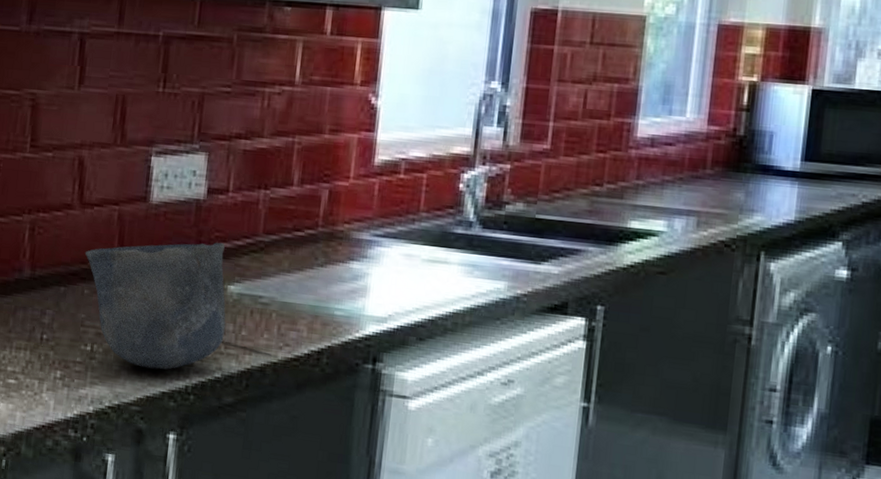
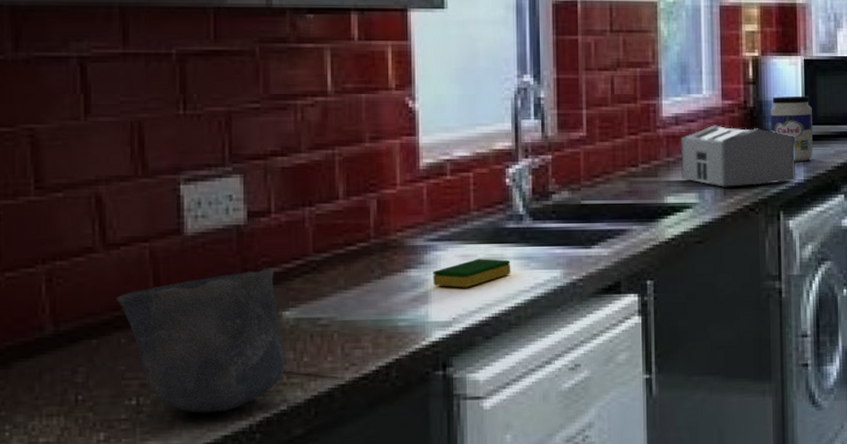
dish sponge: none [373,259,455,287] -> present [433,258,511,288]
toaster: none [650,151,789,222] -> present [680,125,797,187]
jar: none [761,127,815,201] -> present [770,95,813,162]

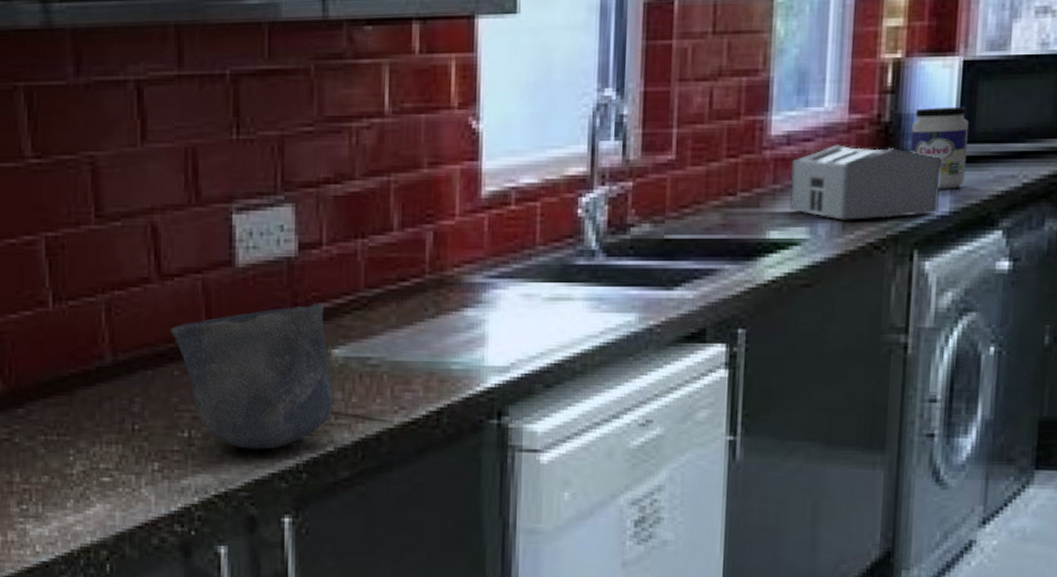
dish sponge: present [433,258,511,288] -> none [491,299,579,331]

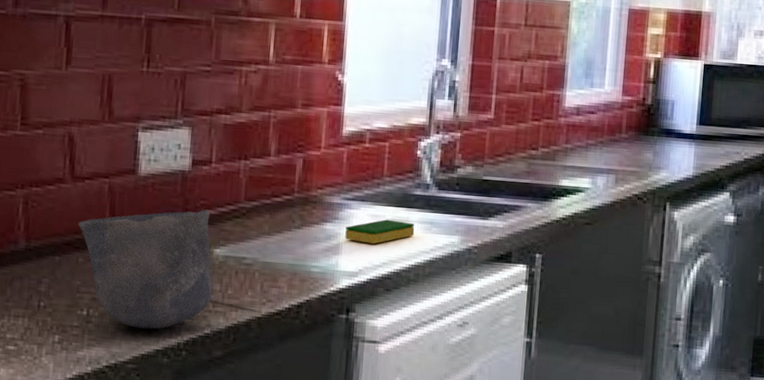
dish sponge: none [491,299,579,331] -> present [345,219,415,244]
toaster: present [790,144,941,220] -> none [577,118,687,177]
jar: present [910,106,969,190] -> none [665,96,708,159]

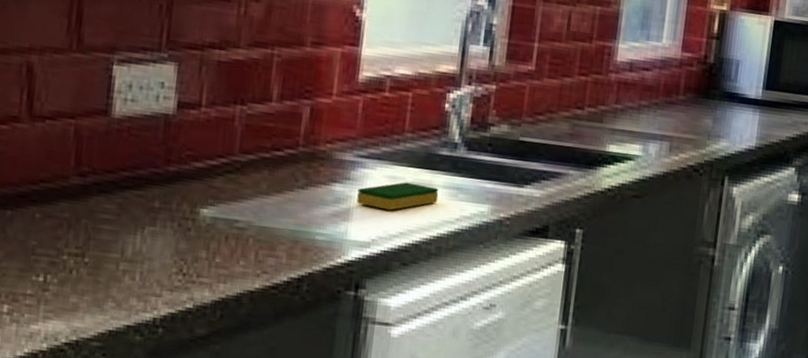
cup: present [78,209,213,329] -> none [36,161,198,301]

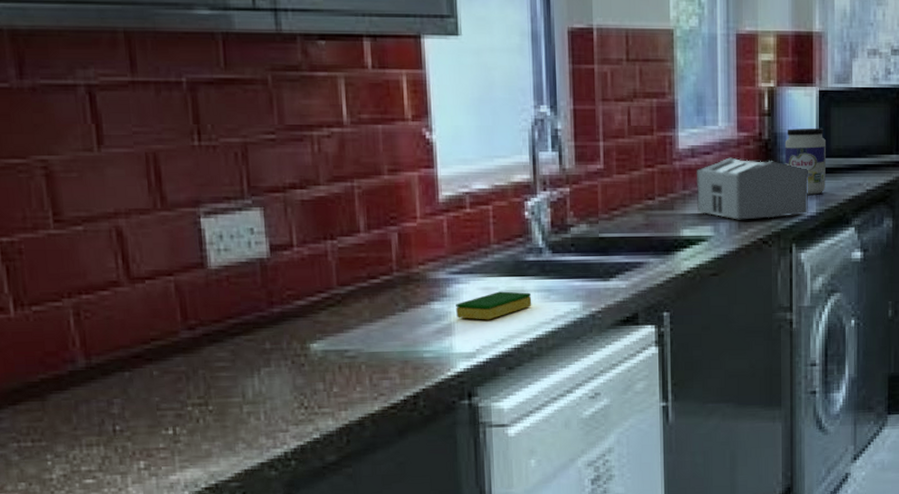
toaster: none [627,76,752,148] -> present [696,157,809,220]
jar: none [728,55,775,128] -> present [784,128,827,195]

